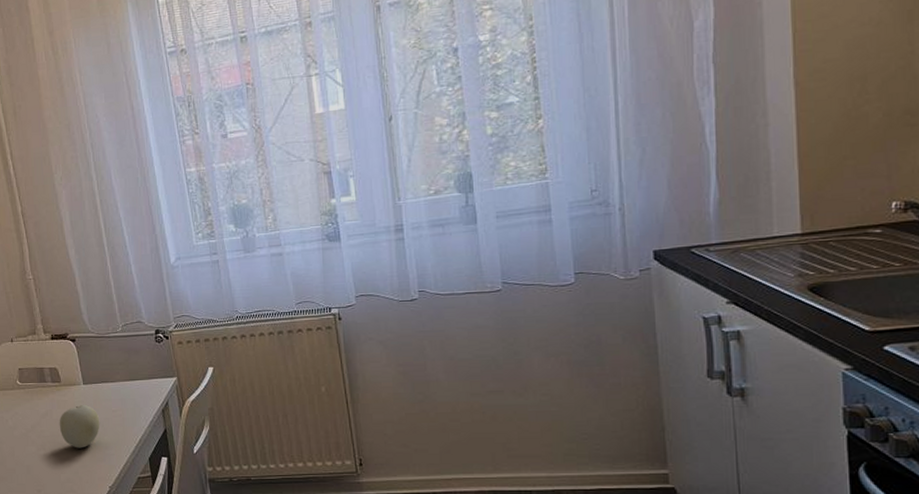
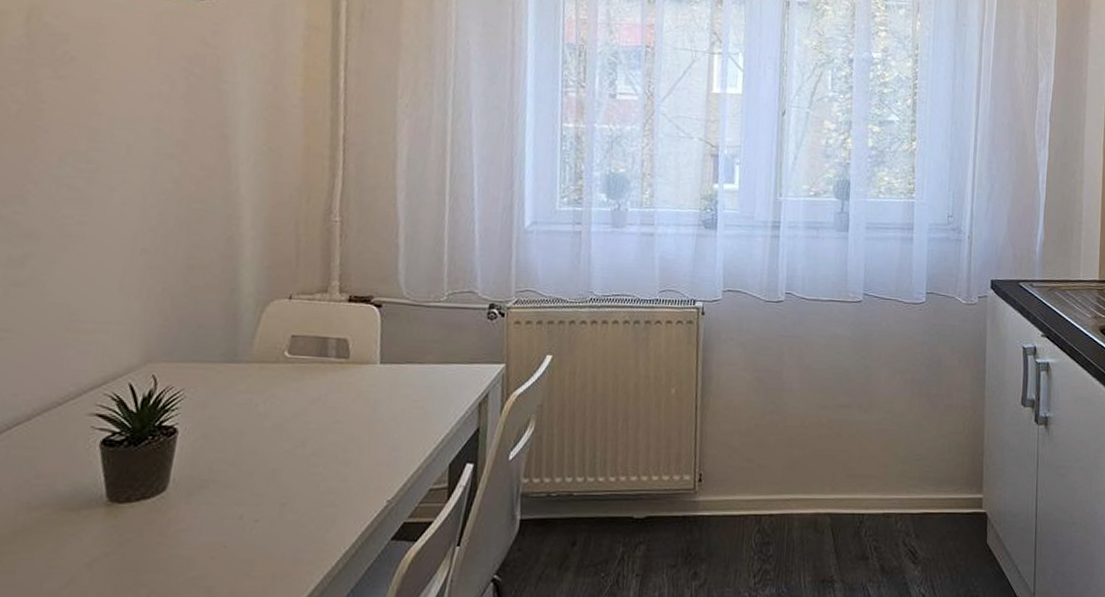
fruit: present [59,404,100,449] -> none [333,389,393,448]

